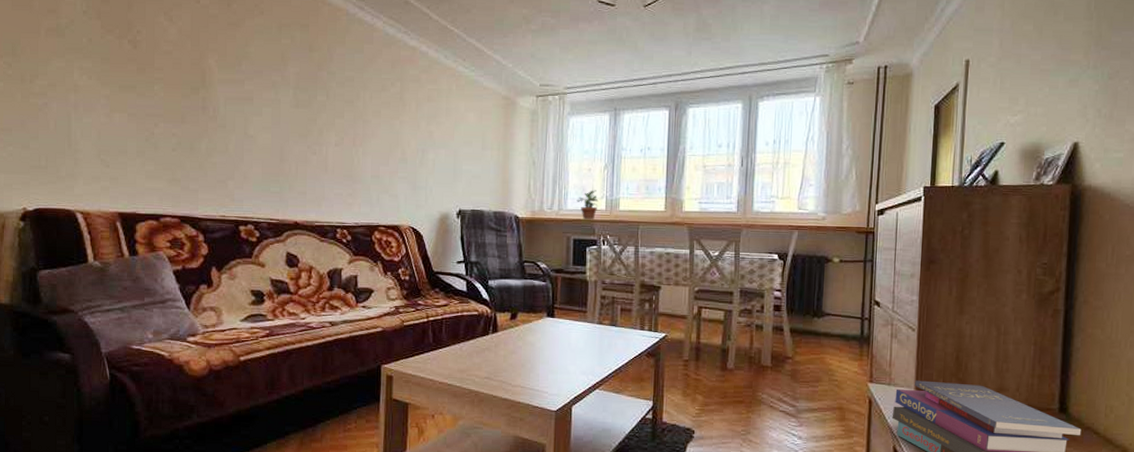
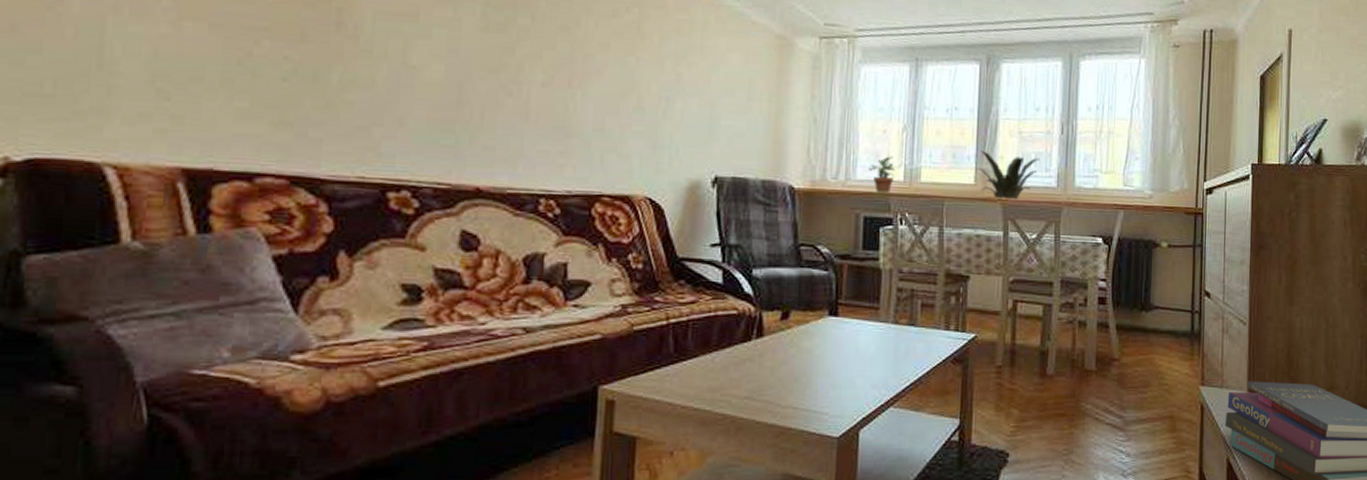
plant: none [667,183,721,223] -> present [977,150,1040,200]

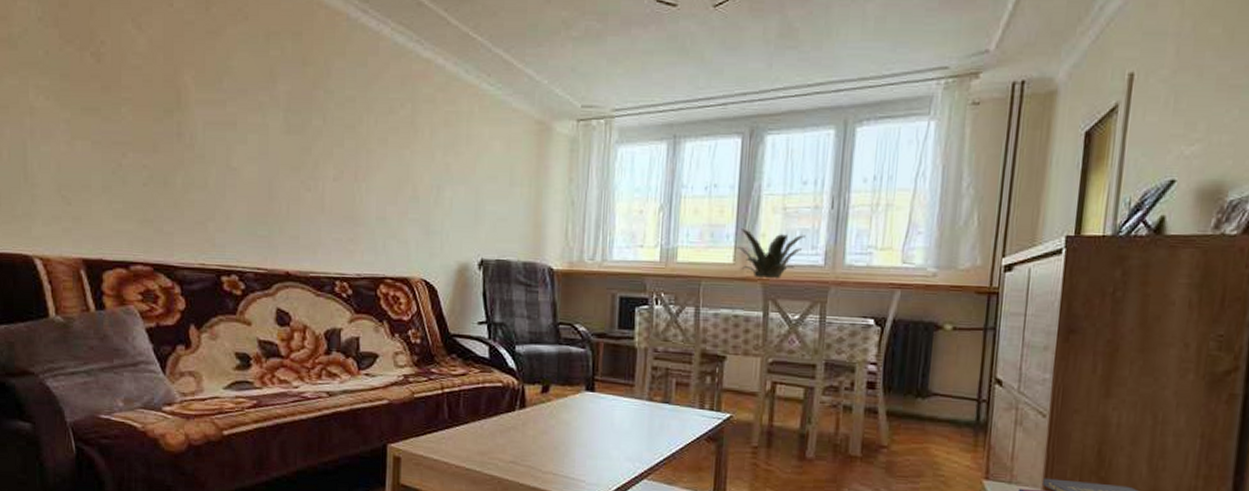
potted plant: present [868,156,895,194] -> none [624,236,652,274]

